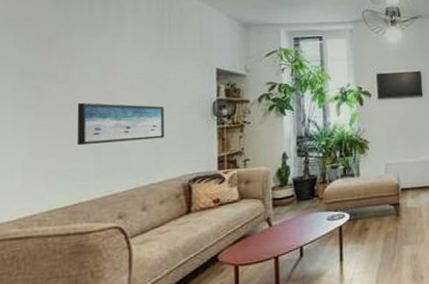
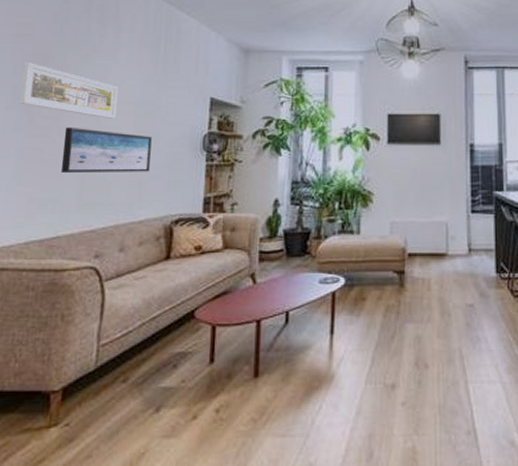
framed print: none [27,44,127,93] -> present [19,61,118,119]

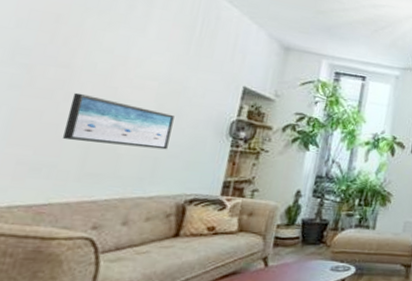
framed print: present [19,61,118,119] -> none [18,17,143,92]

